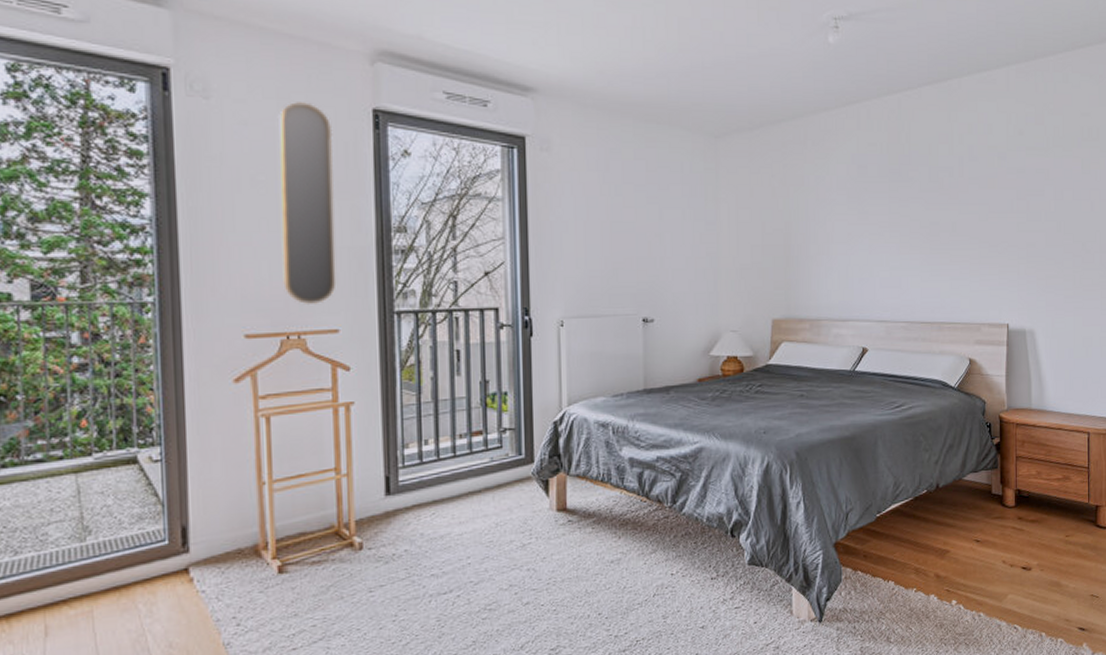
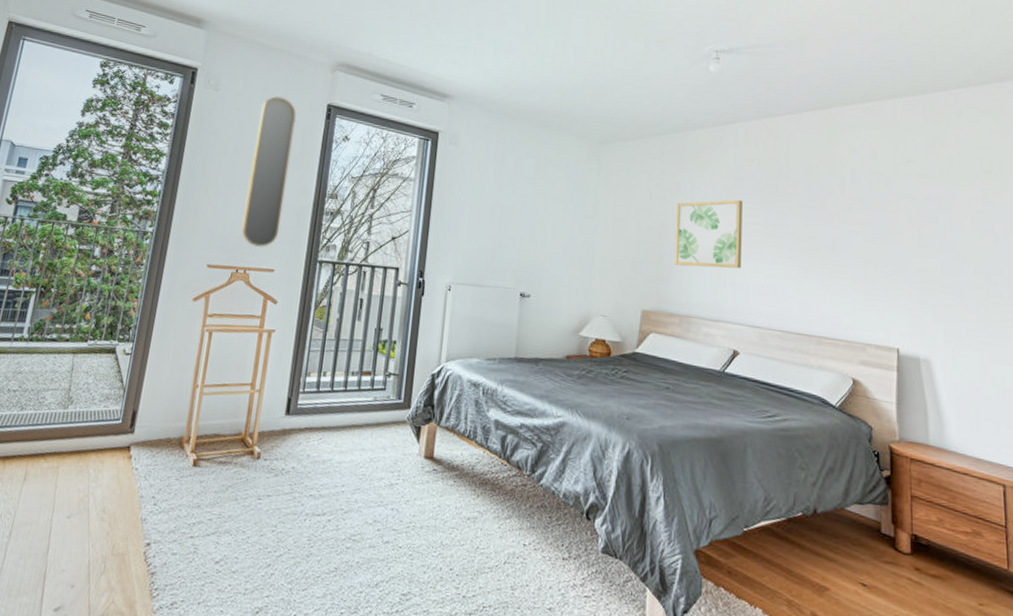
wall art: none [801,189,868,267] -> present [674,199,742,269]

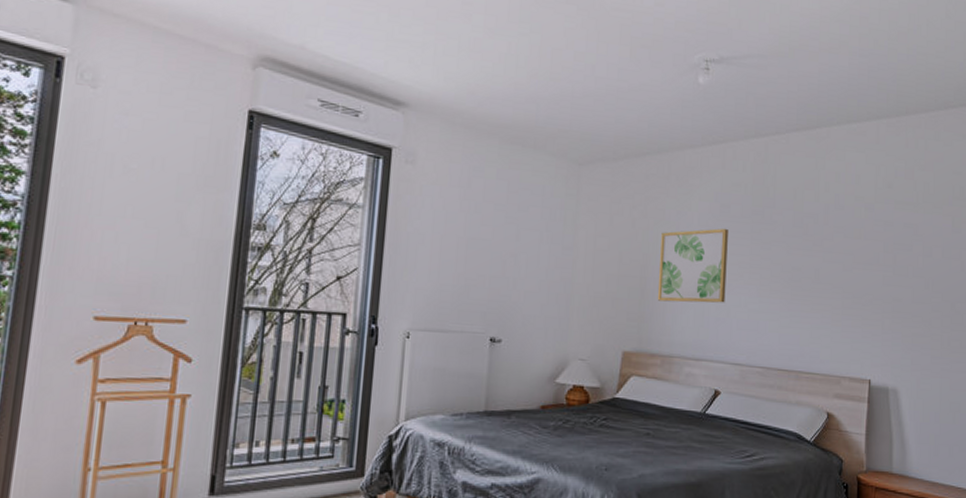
home mirror: present [241,96,297,248] -> none [139,98,208,294]

